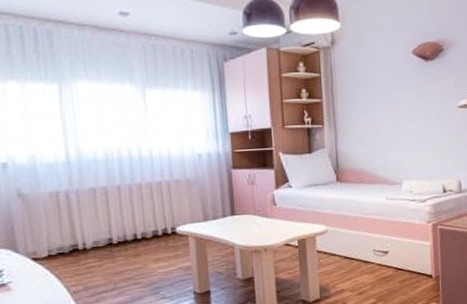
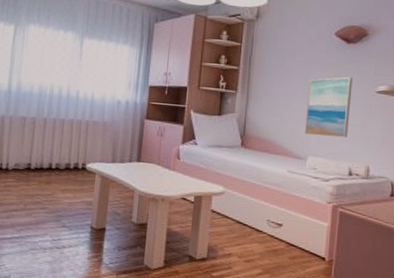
wall art: none [393,95,437,160] -> present [305,76,353,137]

